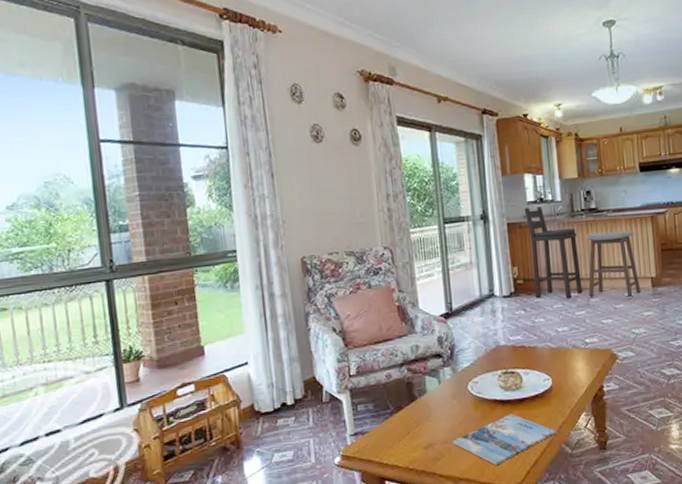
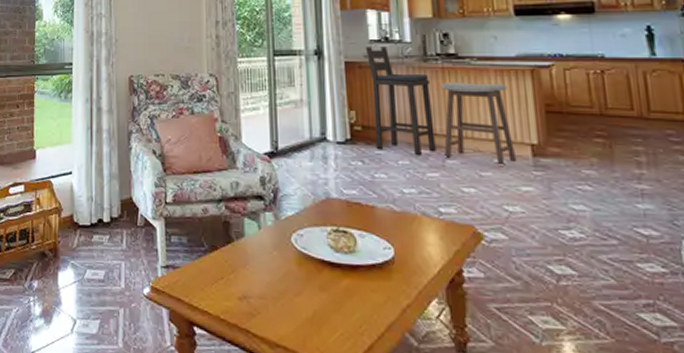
magazine: present [452,413,556,466] -> none [270,280,398,340]

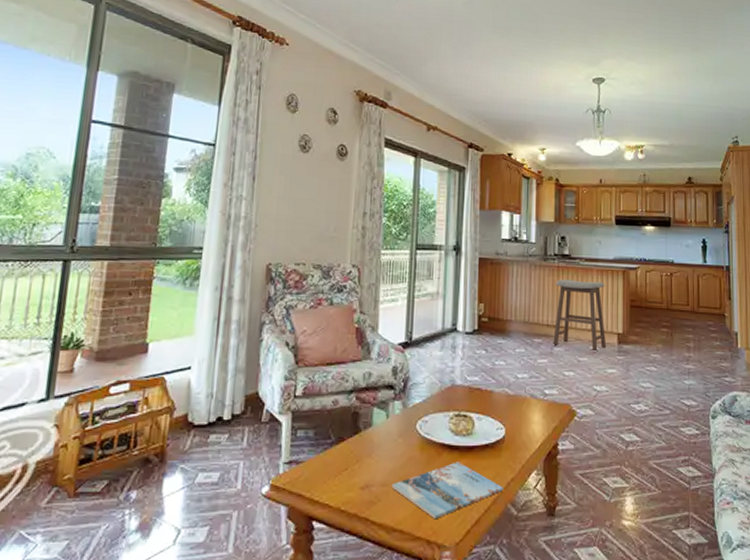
magazine: none [270,280,398,340] -> present [391,461,503,520]
bar stool: present [365,47,436,156] -> none [497,245,547,345]

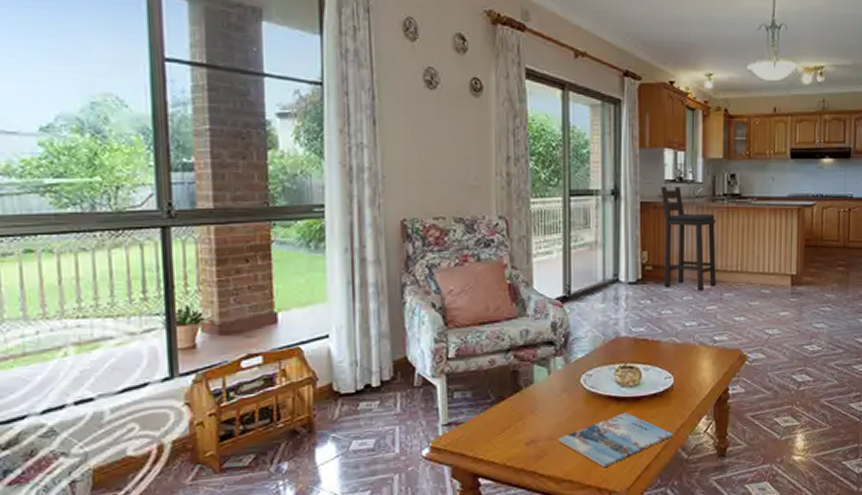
bar stool: none [497,245,547,345] -> present [660,187,716,292]
bar stool: present [553,279,607,353] -> none [723,221,779,297]

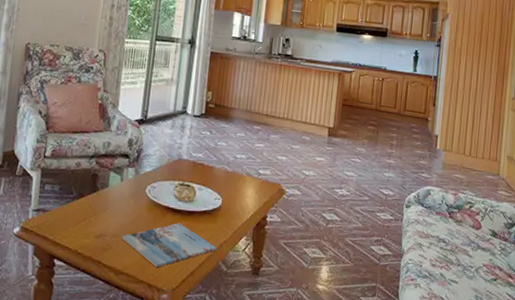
bar stool: present [660,187,716,292] -> none [222,42,270,131]

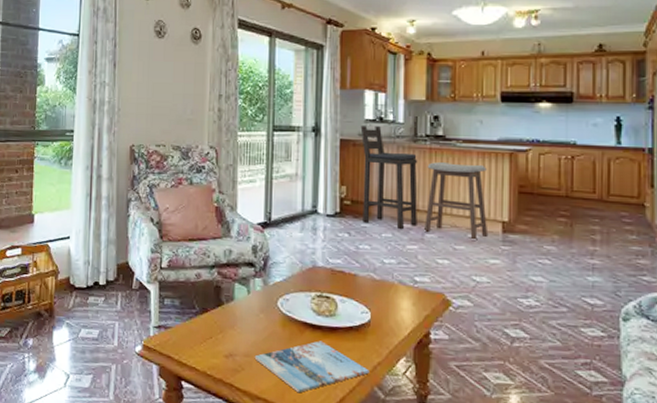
bar stool: none [222,42,270,131] -> present [360,126,418,230]
bar stool: none [270,76,321,143] -> present [424,162,489,242]

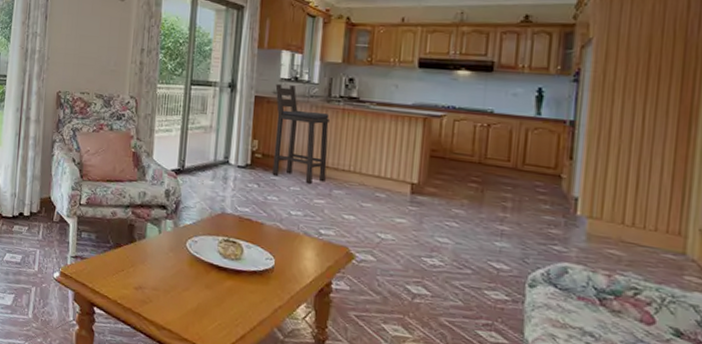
magazine: present [254,340,369,393] -> none [162,281,270,327]
bar stool: present [424,162,489,242] -> none [332,122,399,201]

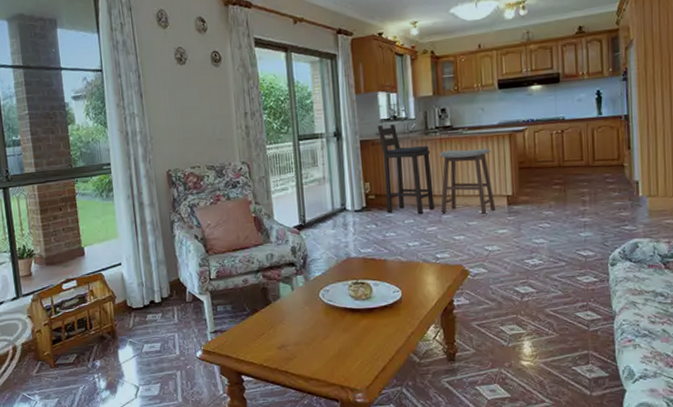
bar stool: none [332,122,399,201] -> present [439,147,496,217]

